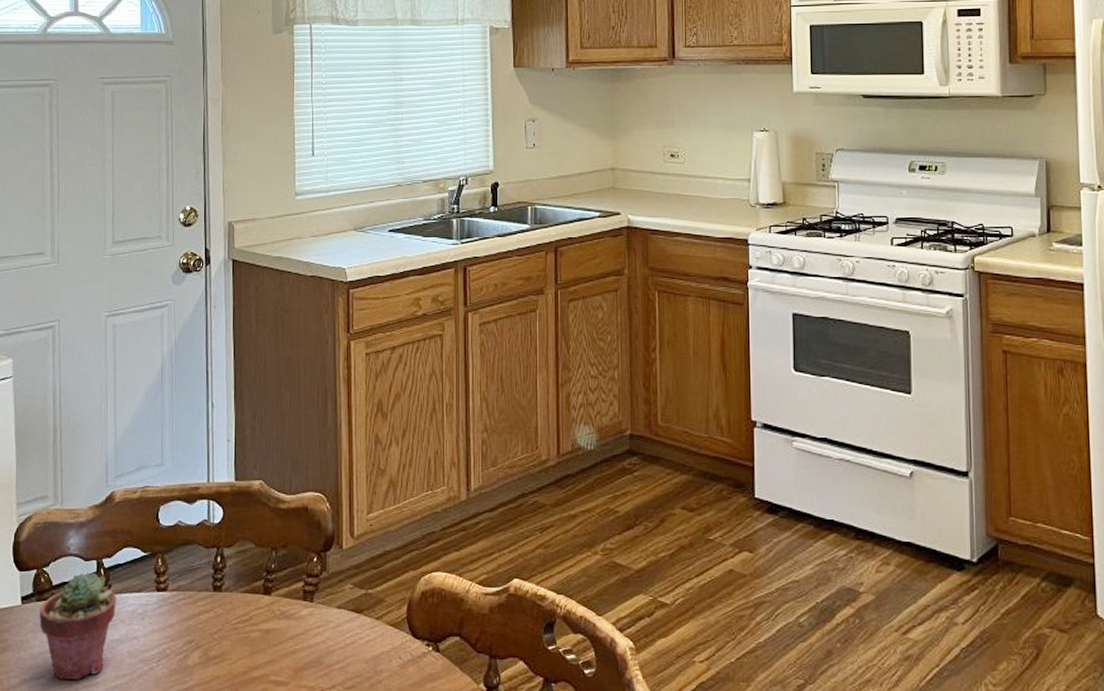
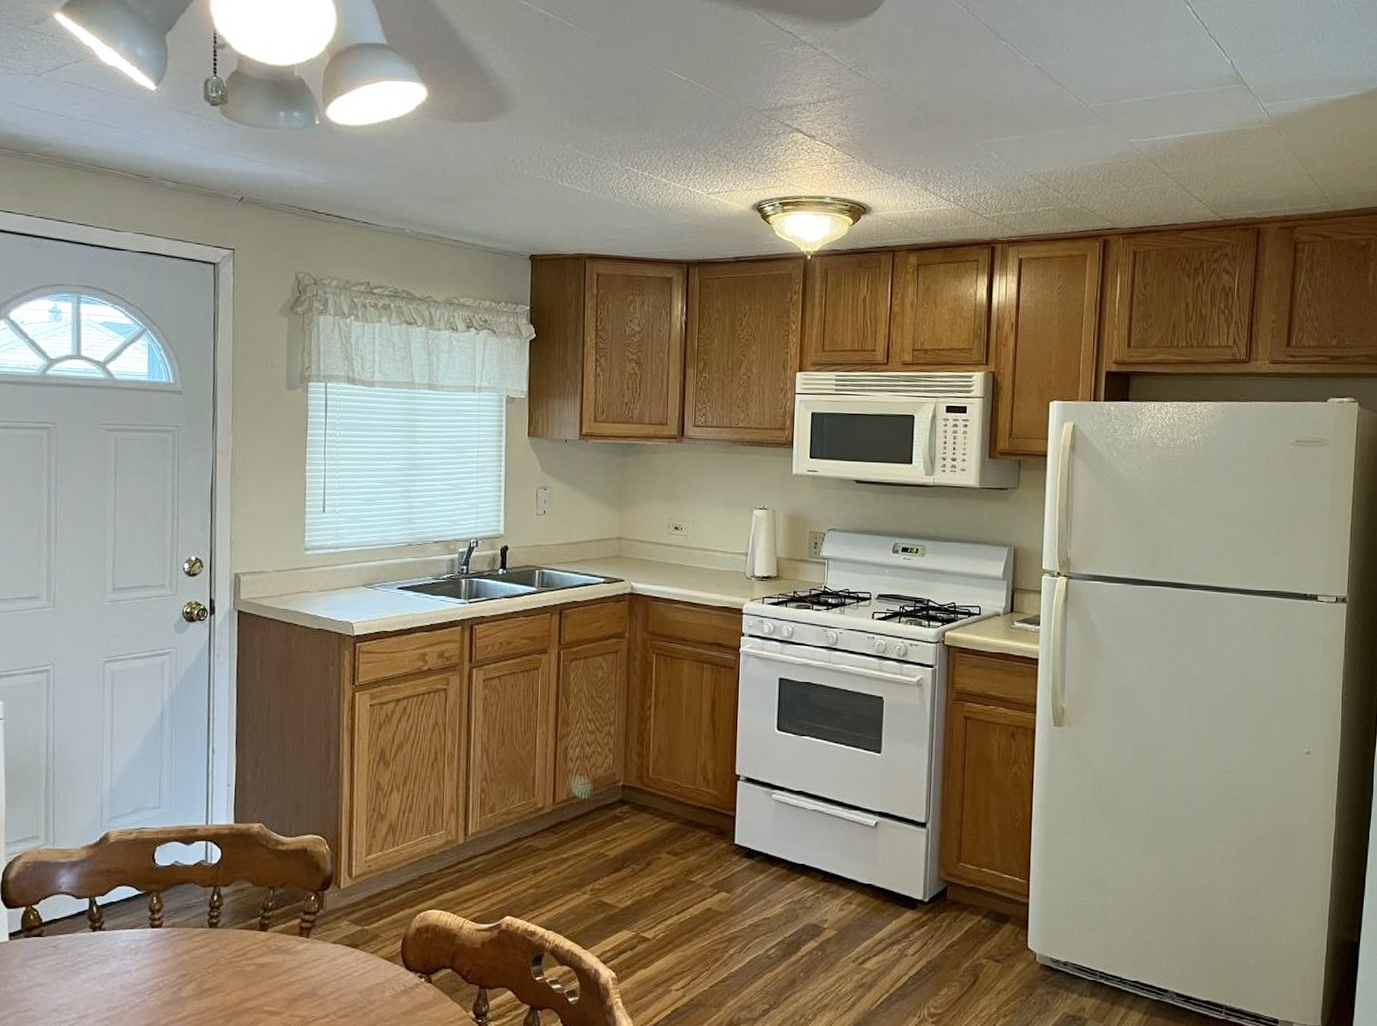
potted succulent: present [39,572,117,680] -> none [27,909,109,1013]

